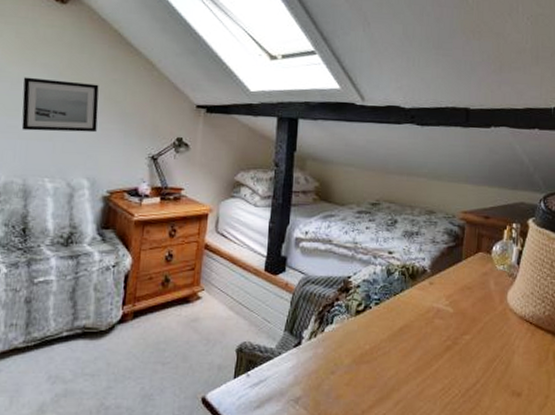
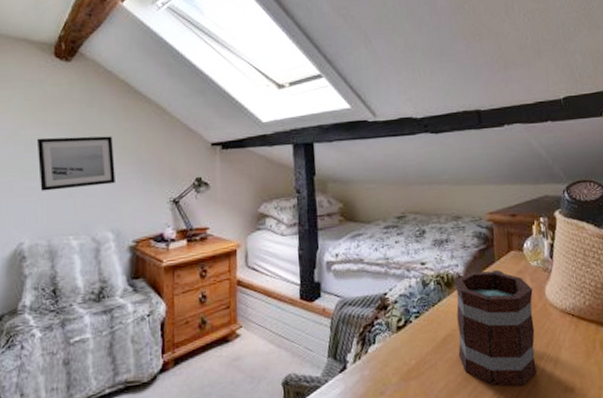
mug: none [412,267,495,385] -> present [454,269,537,387]

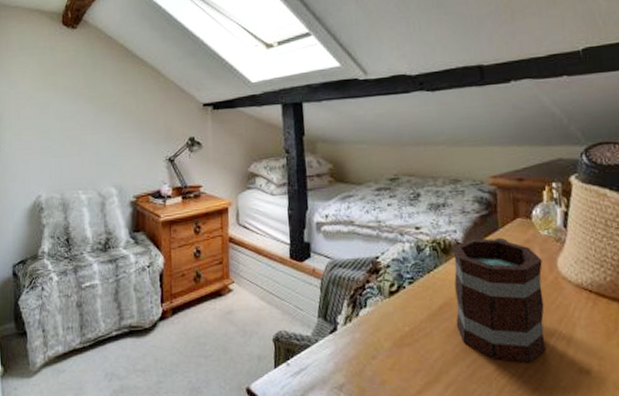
wall art: present [36,136,115,191] -> none [49,98,117,149]

